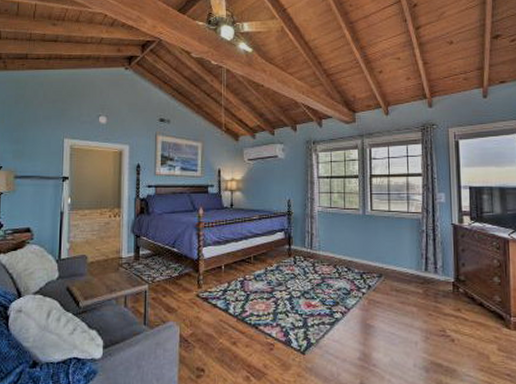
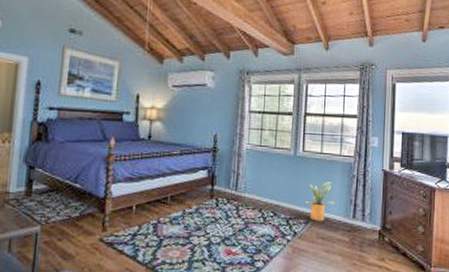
house plant: none [373,238,406,275] -> present [302,182,335,222]

